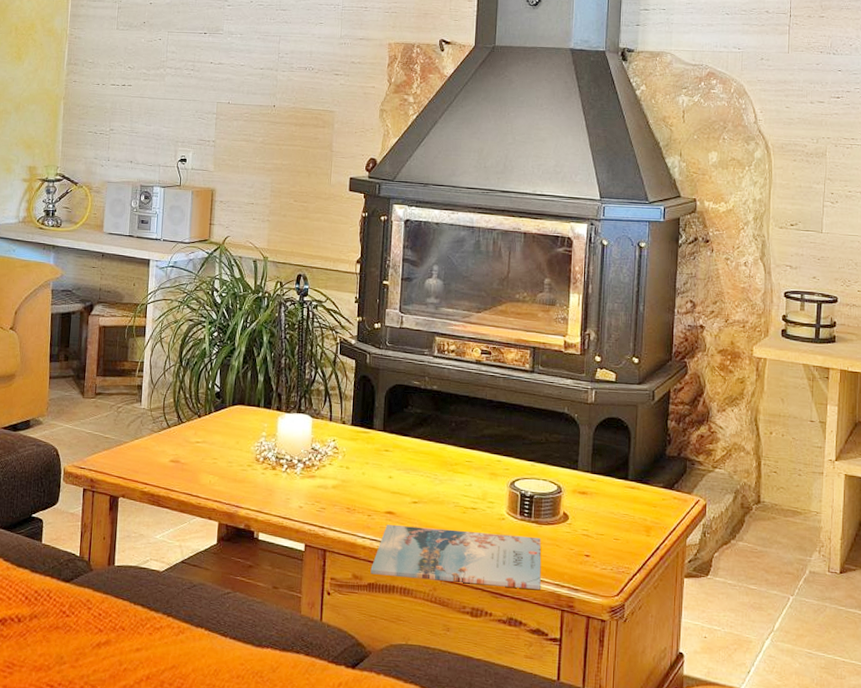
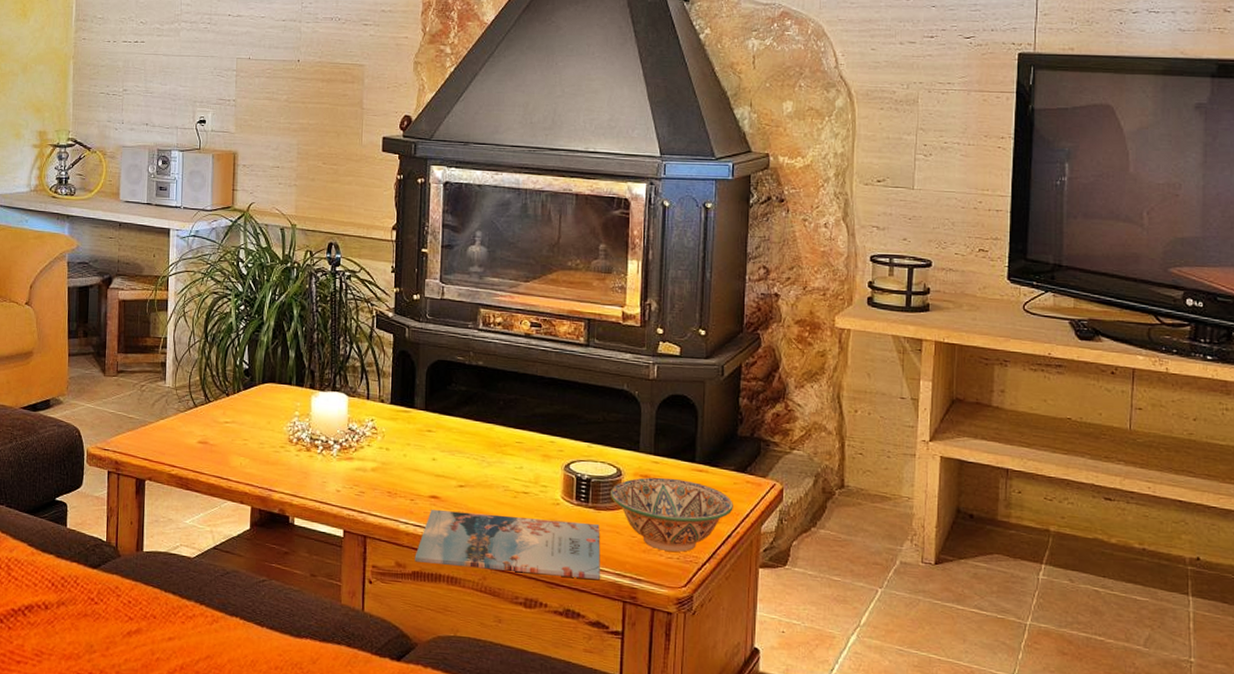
decorative bowl: none [550,494,662,563] -> present [609,477,733,552]

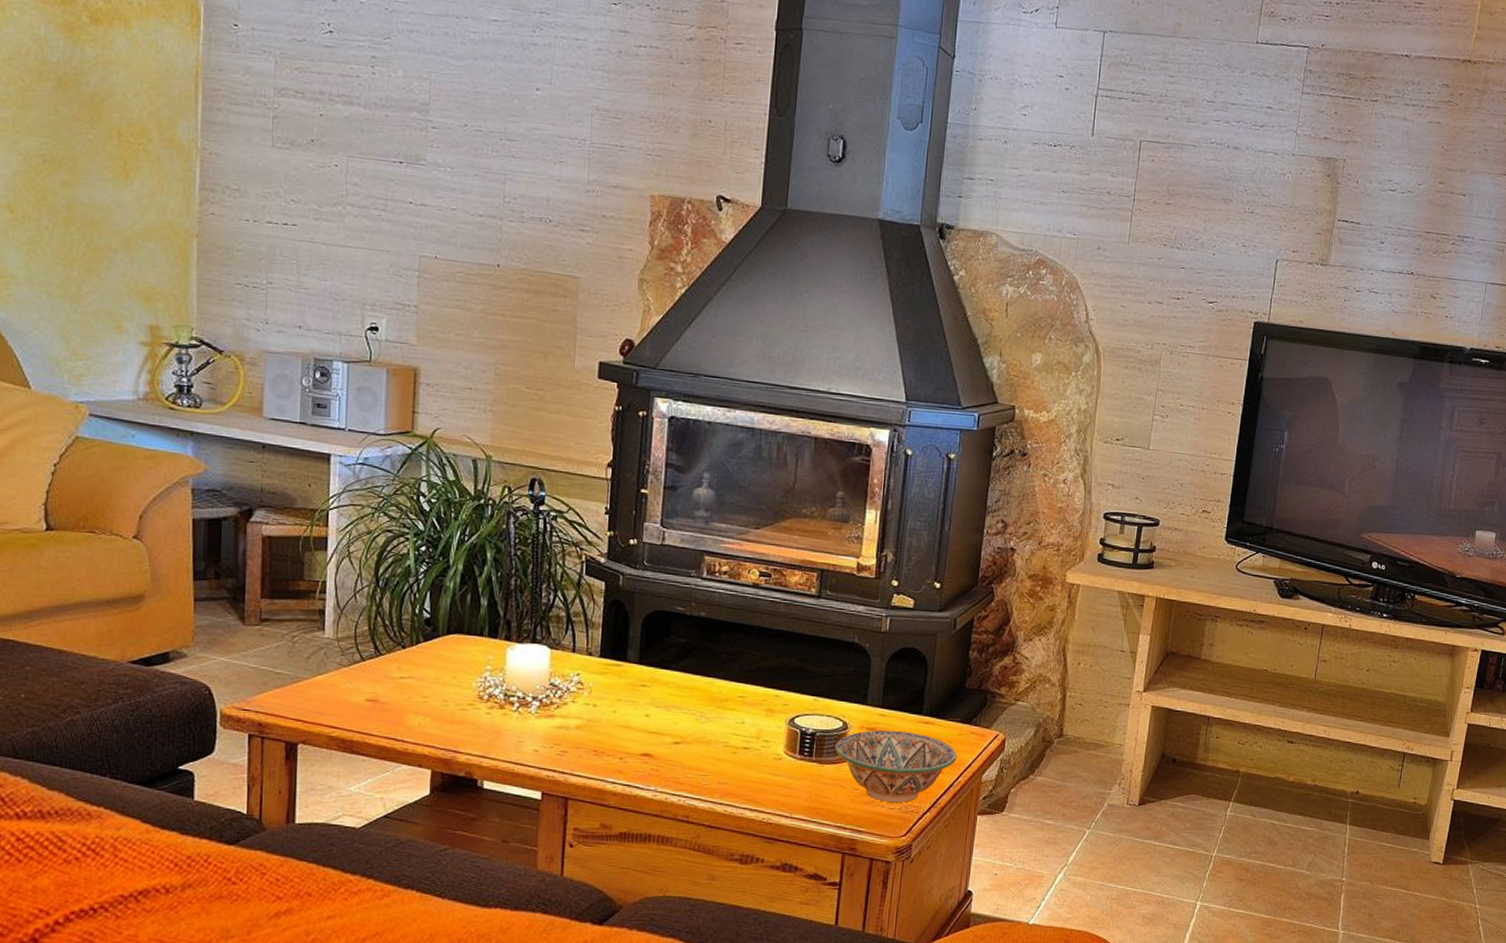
magazine: present [414,510,600,579] -> none [622,768,822,832]

